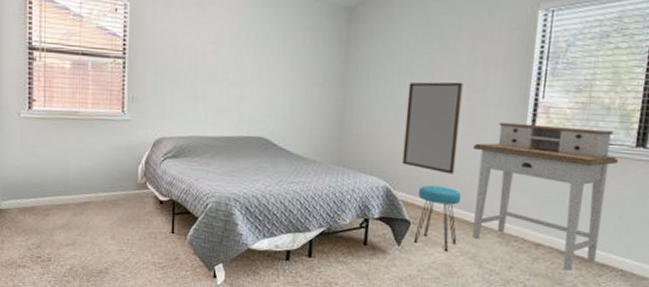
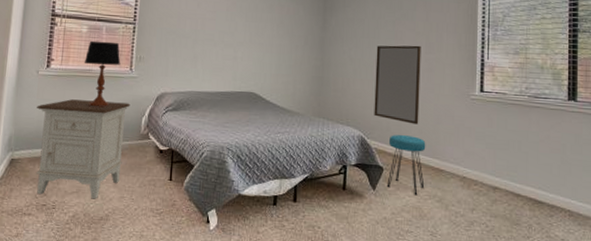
nightstand: none [21,145,125,252] -> present [35,99,130,199]
table lamp: none [69,78,111,154] -> present [84,40,121,108]
desk: present [472,122,618,271] -> none [433,79,554,212]

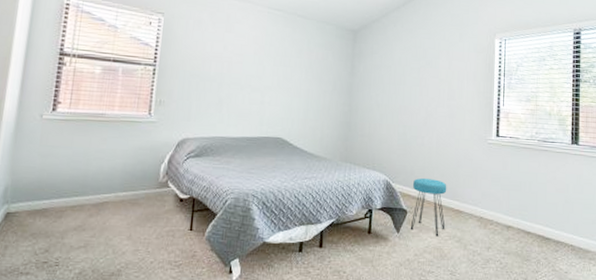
nightstand: present [35,99,130,199] -> none [35,146,148,254]
table lamp: present [84,40,121,108] -> none [96,82,138,155]
home mirror: present [374,45,421,125] -> none [399,91,444,168]

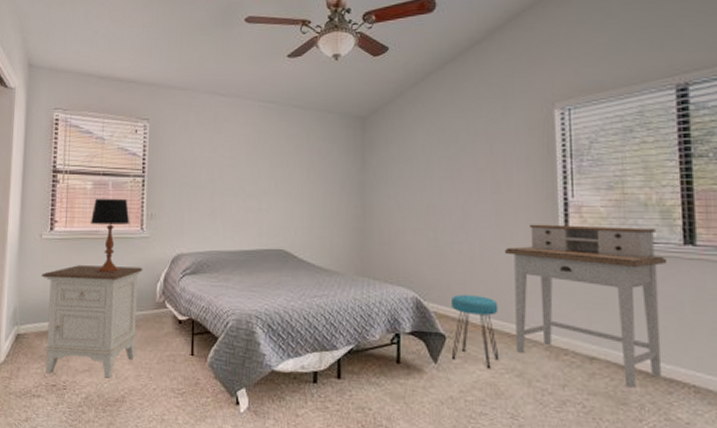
nightstand: none [35,146,148,254] -> present [41,265,143,378]
table lamp: none [96,82,138,155] -> present [90,198,130,273]
desk: none [454,125,560,248] -> present [504,224,666,388]

